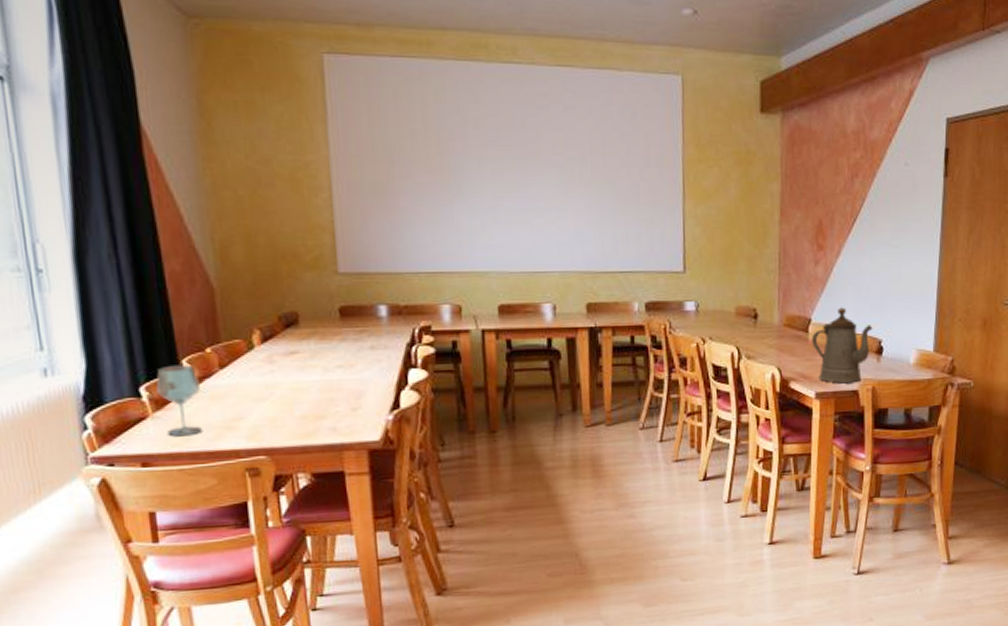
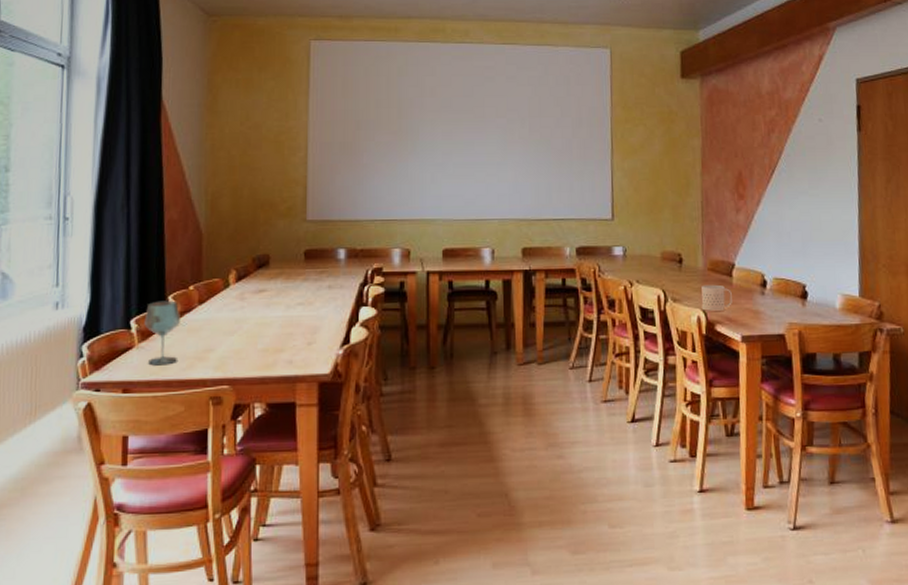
mug: none [775,340,807,369] -> present [700,284,732,312]
coffee pot: present [812,307,873,383] -> none [736,253,796,326]

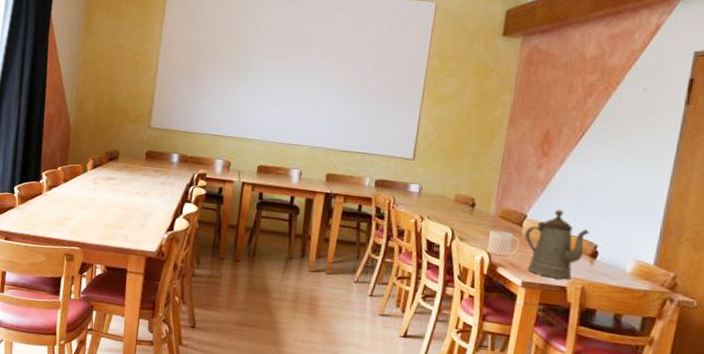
wine glass: present [144,300,181,366] -> none [23,175,50,224]
coffee pot: none [736,253,796,326] -> present [525,209,590,279]

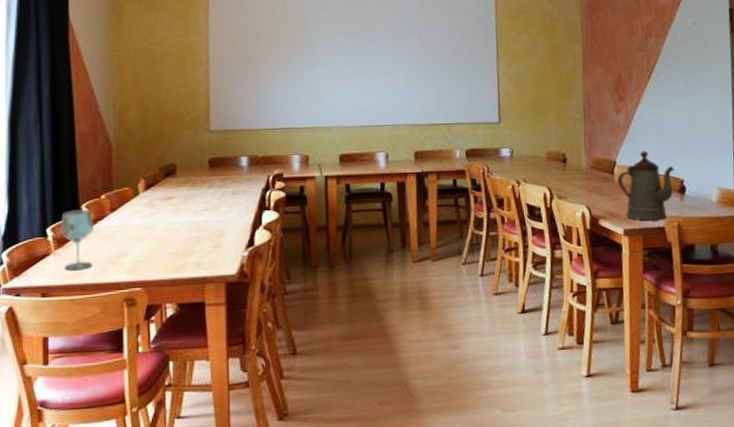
wine glass: none [23,175,50,224] -> present [60,209,95,271]
mug: present [486,229,519,257] -> none [584,181,615,208]

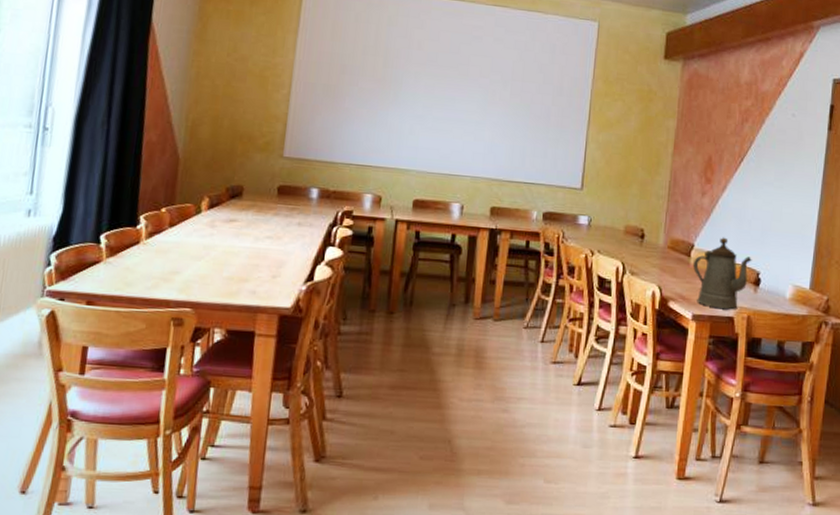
wine glass: present [60,209,95,271] -> none [113,219,151,282]

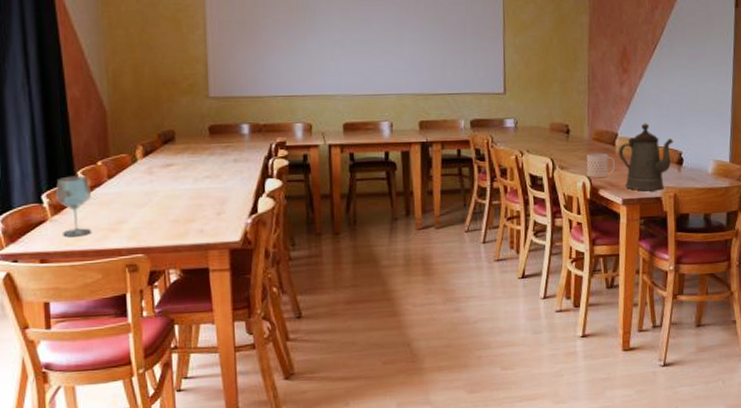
wine glass: none [113,219,151,282] -> present [55,175,92,237]
mug: none [657,261,688,290] -> present [586,153,615,179]

